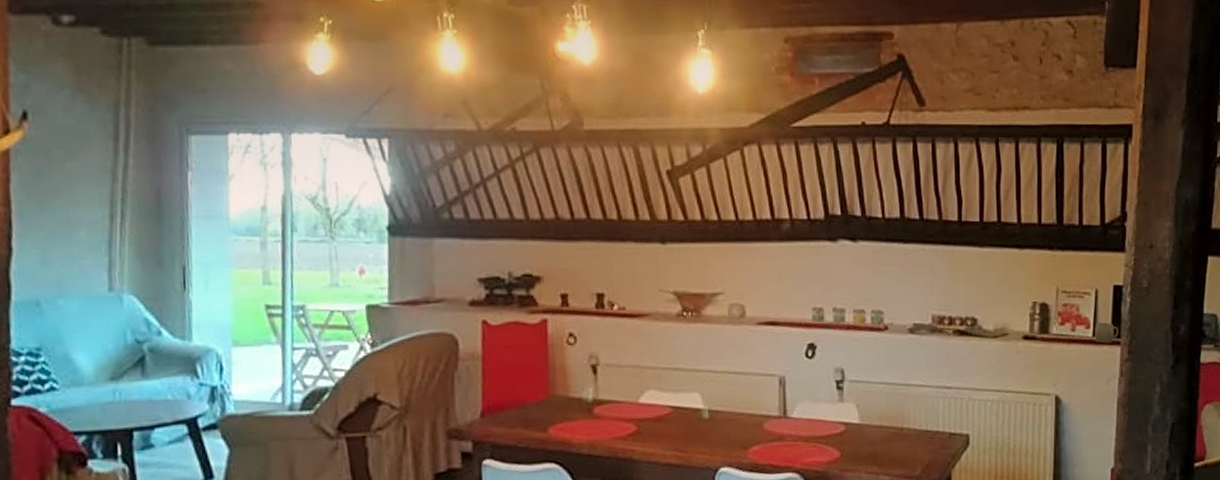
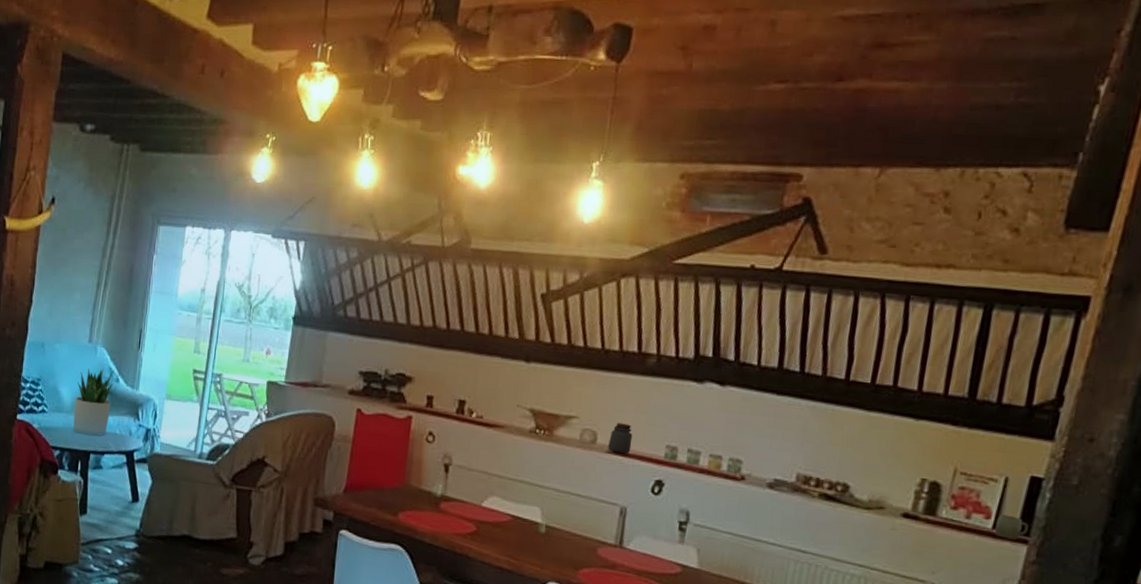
planter: none [99,320,155,410] -> present [73,368,115,437]
jar: none [757,292,780,323] -> present [608,423,633,454]

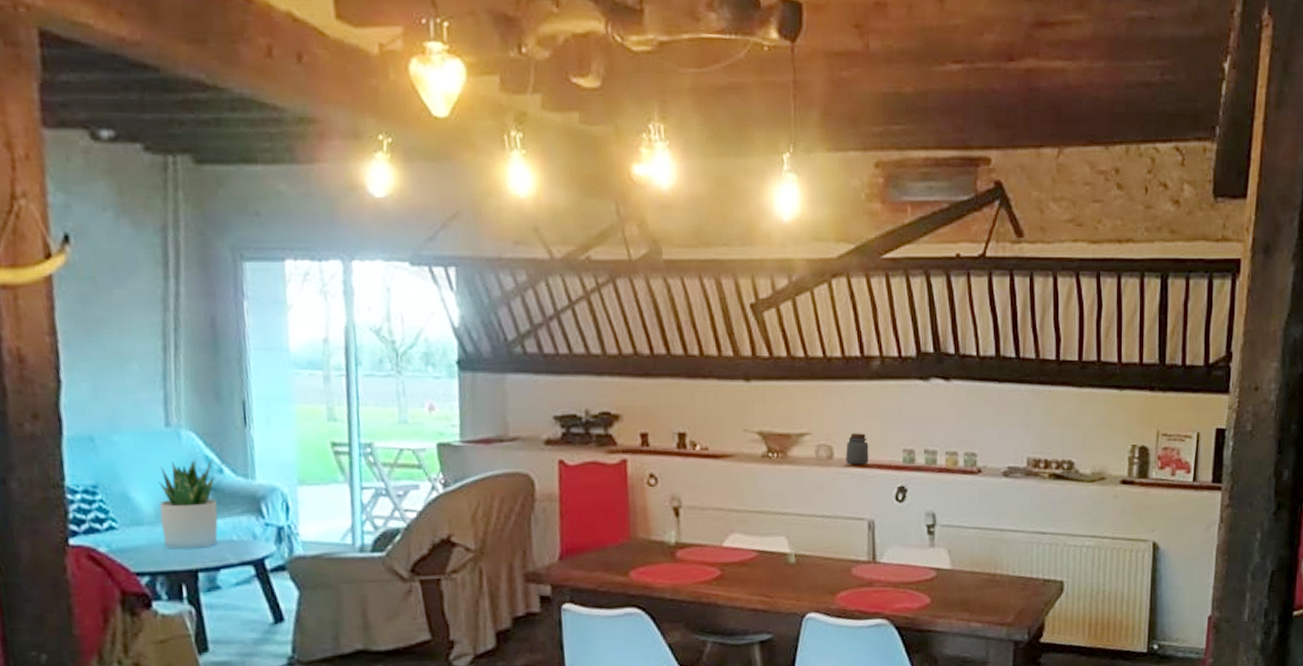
mug: present [995,514,1029,540] -> none [1196,466,1220,489]

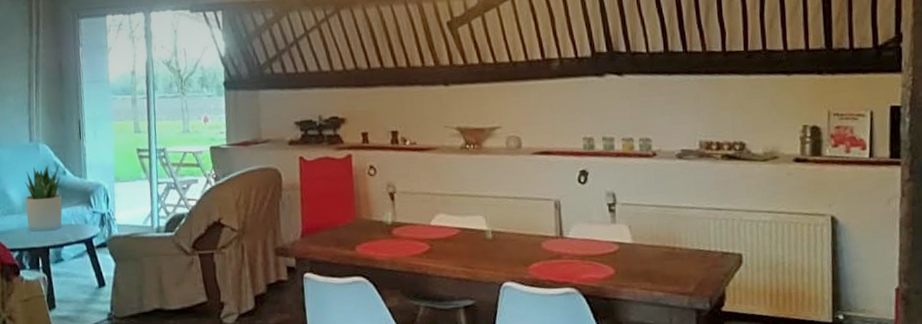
jar: present [845,433,869,465] -> none [532,125,553,153]

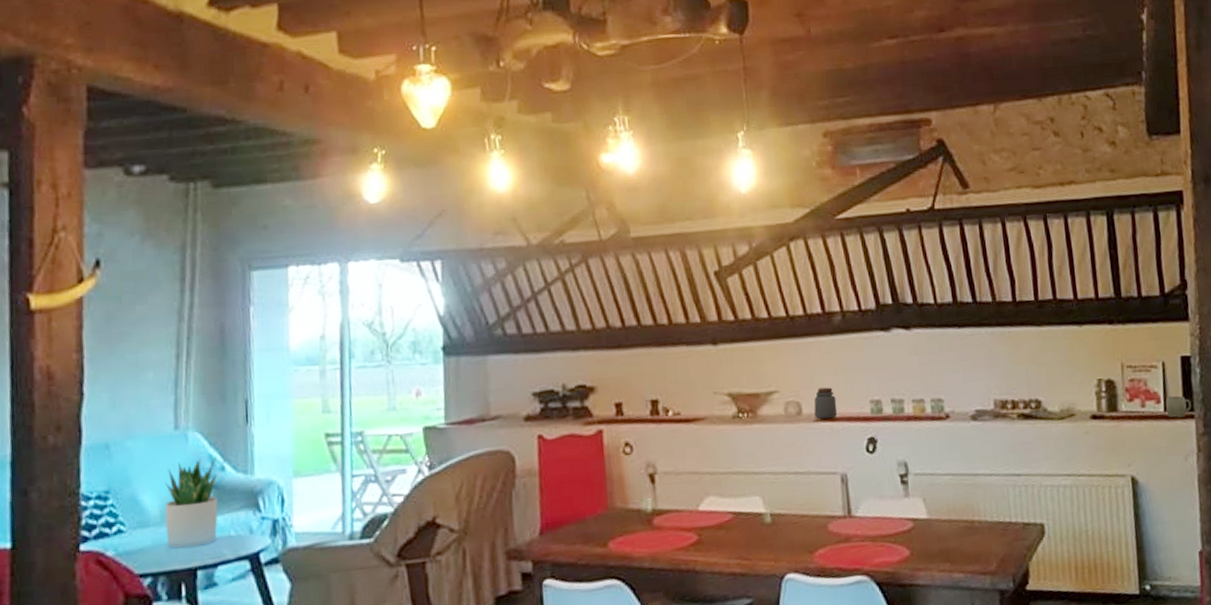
jar: none [532,125,553,153] -> present [814,387,838,420]
mug: none [872,143,898,164] -> present [1166,395,1192,418]

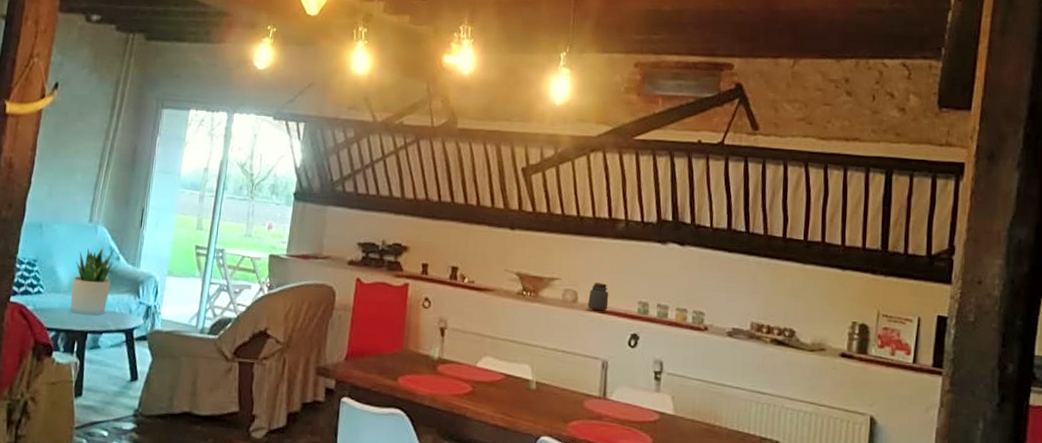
mug: present [1166,395,1192,418] -> none [915,350,941,372]

